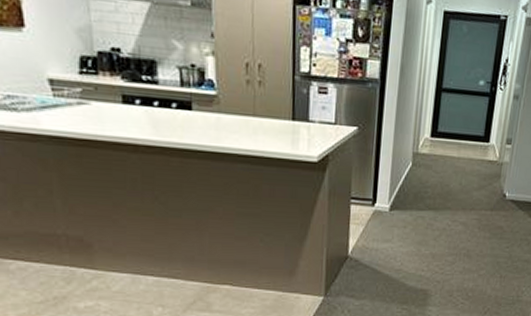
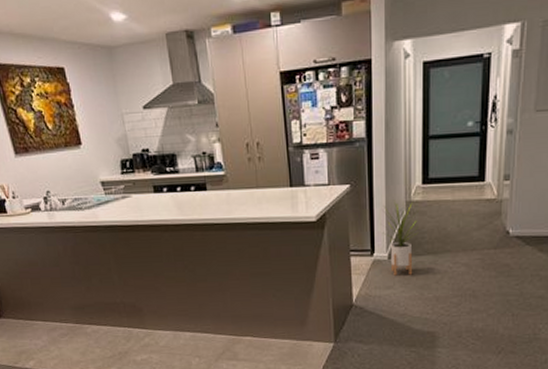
house plant: none [387,150,426,230] -> present [383,201,420,276]

